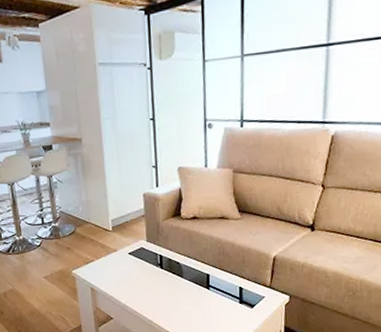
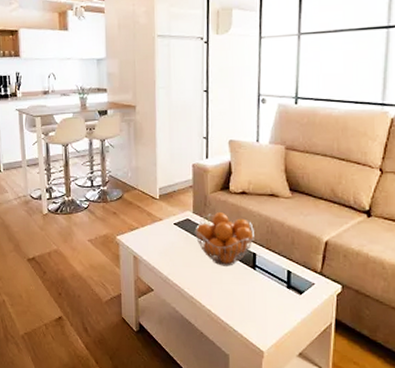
fruit basket: none [149,238,207,289] -> present [195,212,254,266]

